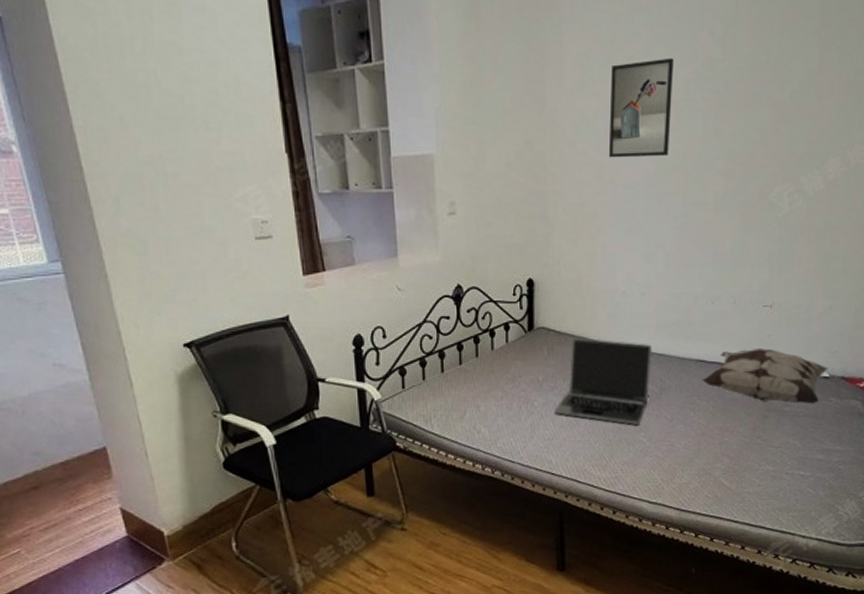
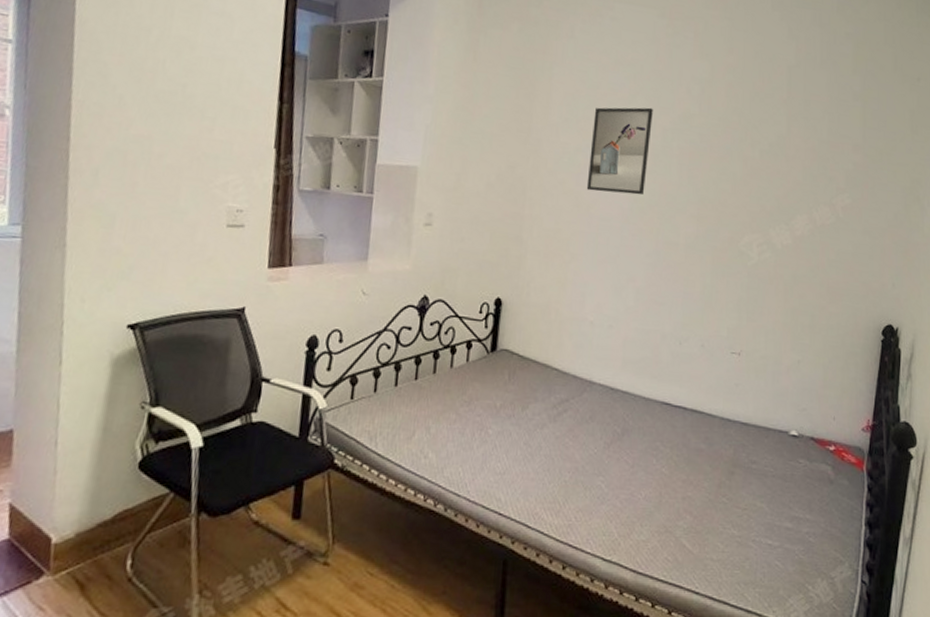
laptop: present [554,338,653,425] -> none [509,364,618,467]
decorative pillow: present [702,347,828,404] -> none [666,396,797,464]

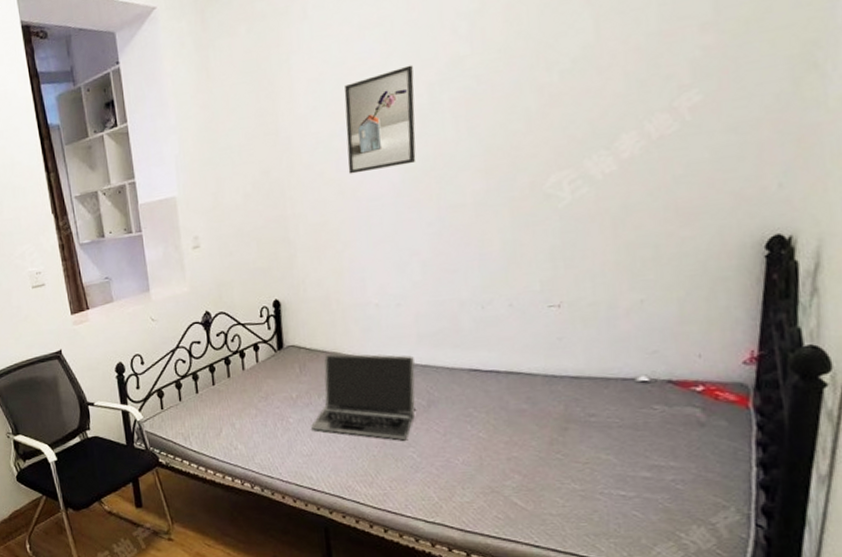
laptop: none [509,364,618,467] -> present [311,353,416,440]

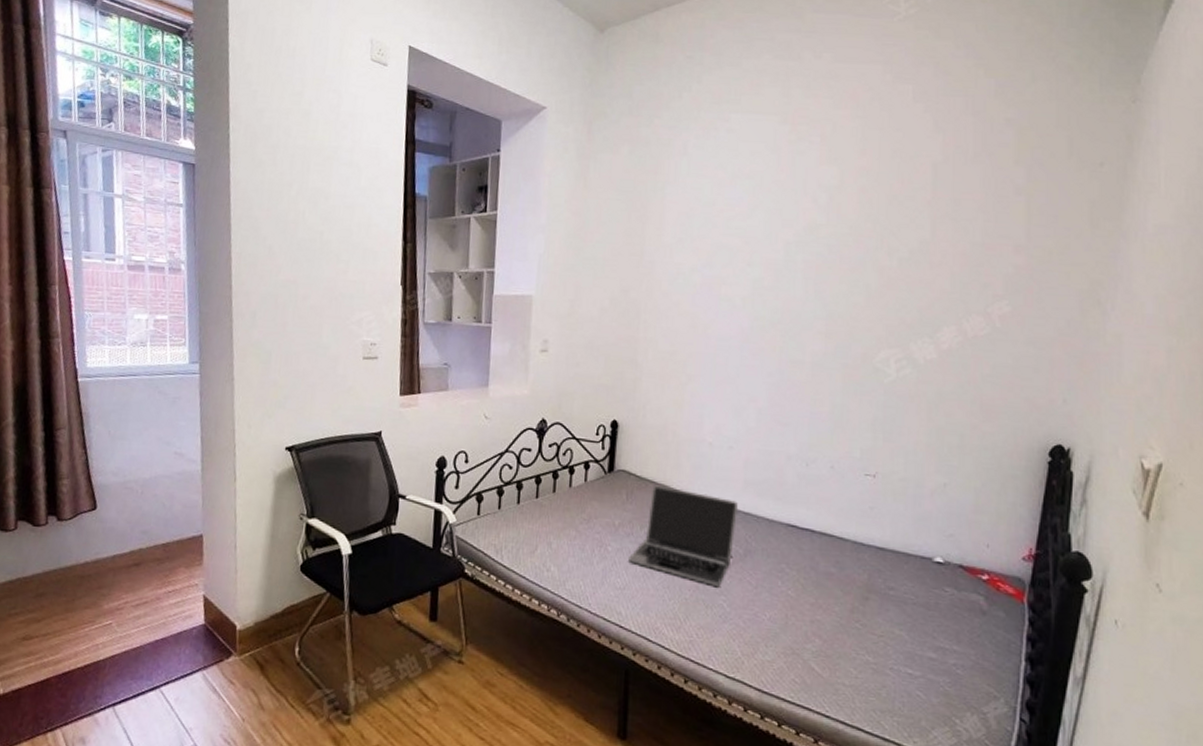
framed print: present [344,64,416,174] -> none [703,221,774,313]

